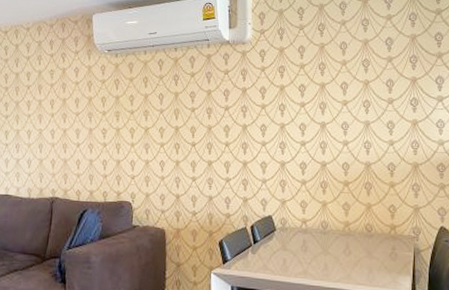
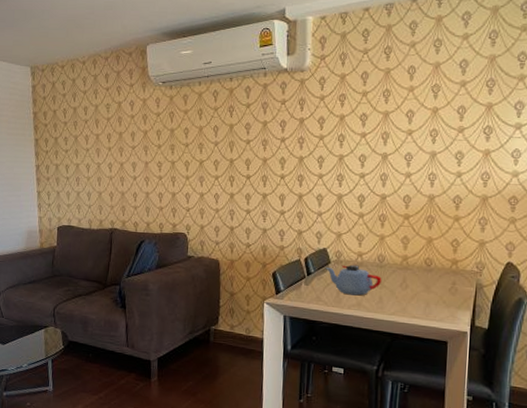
teapot: none [271,231,326,263] -> present [325,264,381,296]

